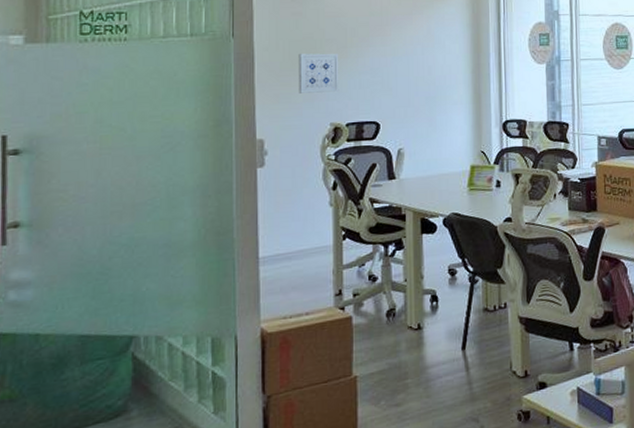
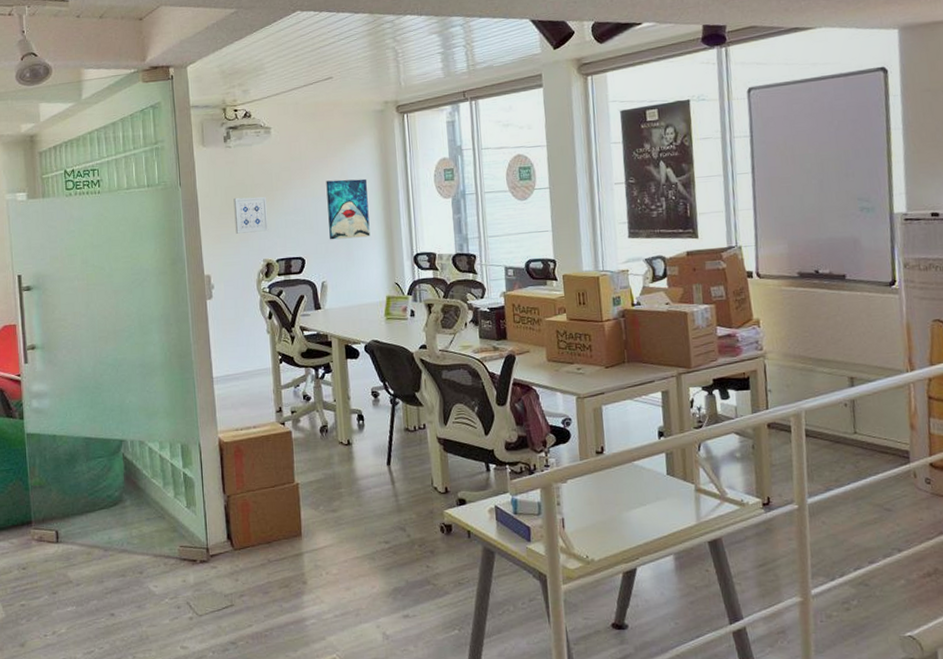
wall art: none [409,39,456,104] -> present [326,178,370,240]

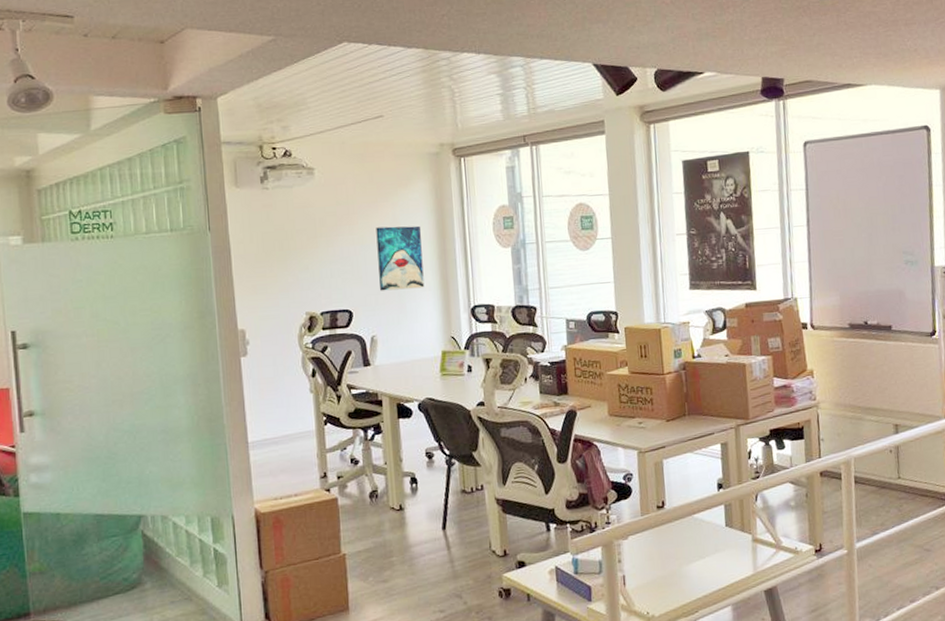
wall art: present [233,196,269,234] -> none [271,243,312,284]

